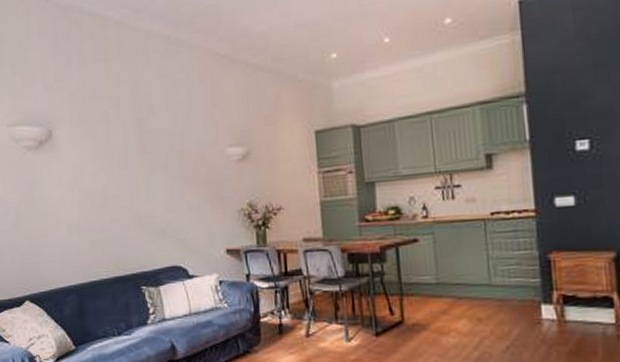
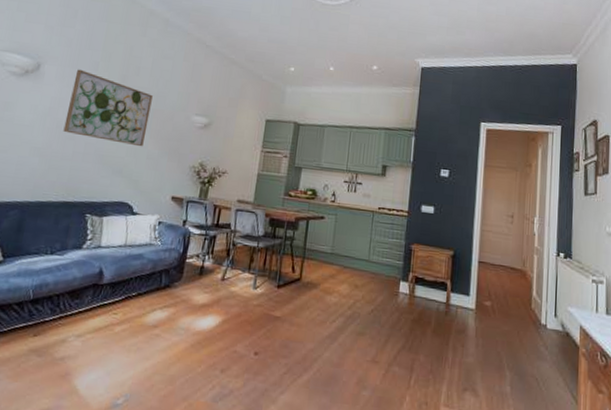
wall art: none [88,125,180,202] -> present [63,69,153,147]

